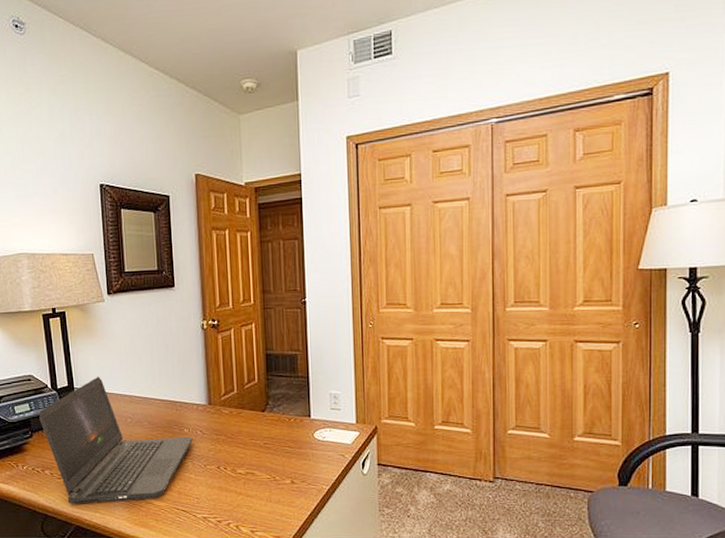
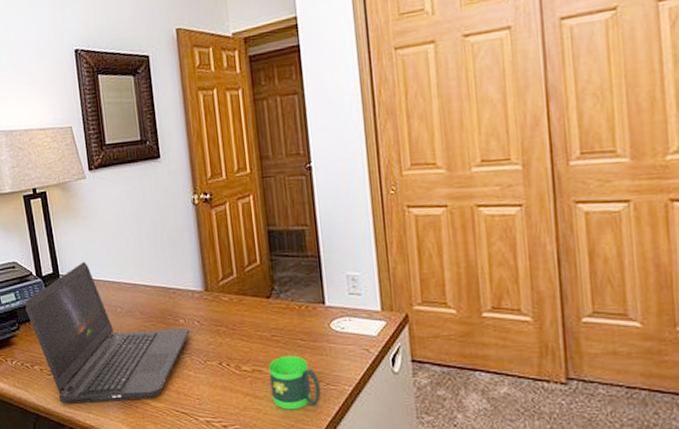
mug: none [260,460,303,506] -> present [268,355,321,410]

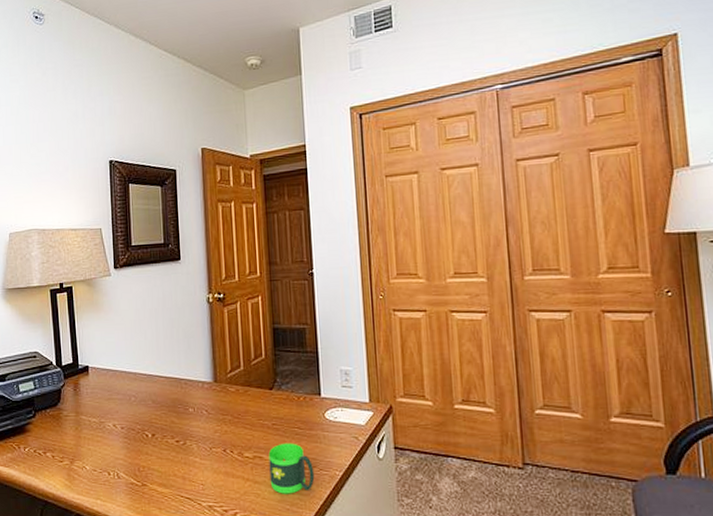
laptop computer: present [25,261,190,404] -> none [43,352,198,490]

